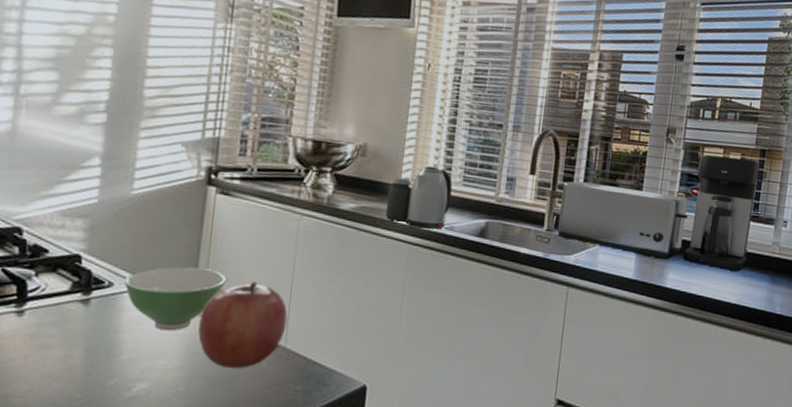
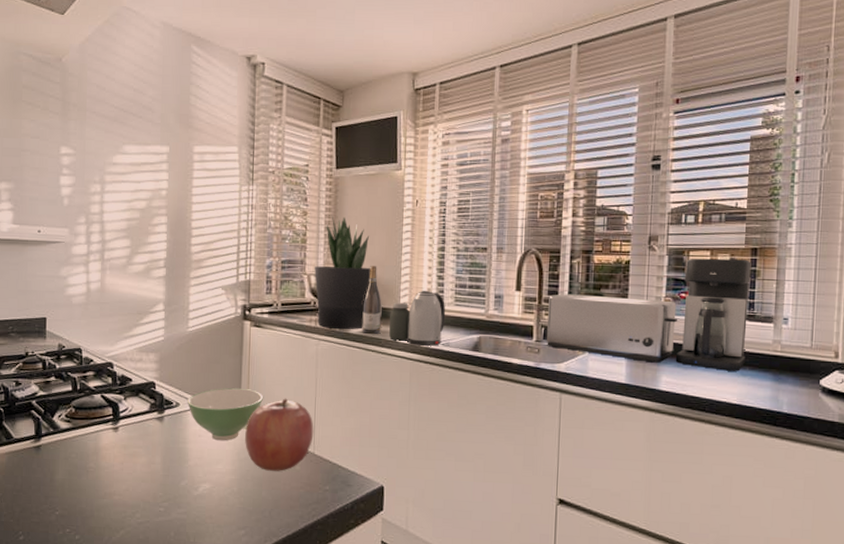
planter: none [301,69,371,205] -> present [314,215,371,329]
wine bottle: none [354,133,381,213] -> present [362,266,382,335]

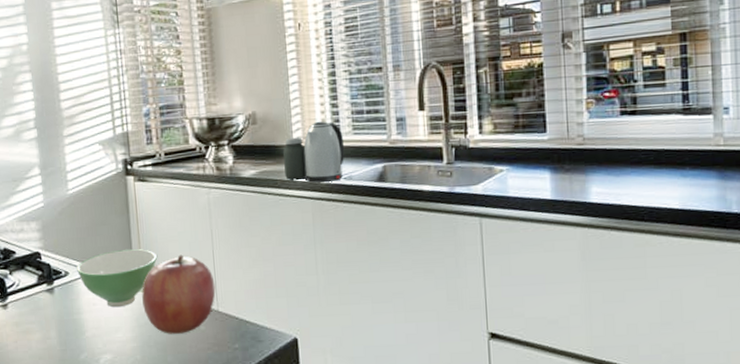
planter: present [314,215,371,329] -> none [196,50,258,175]
wine bottle: present [362,266,382,335] -> none [252,101,276,177]
toaster: present [546,294,678,363] -> none [456,102,604,174]
coffee maker: present [675,258,751,371] -> none [604,47,684,174]

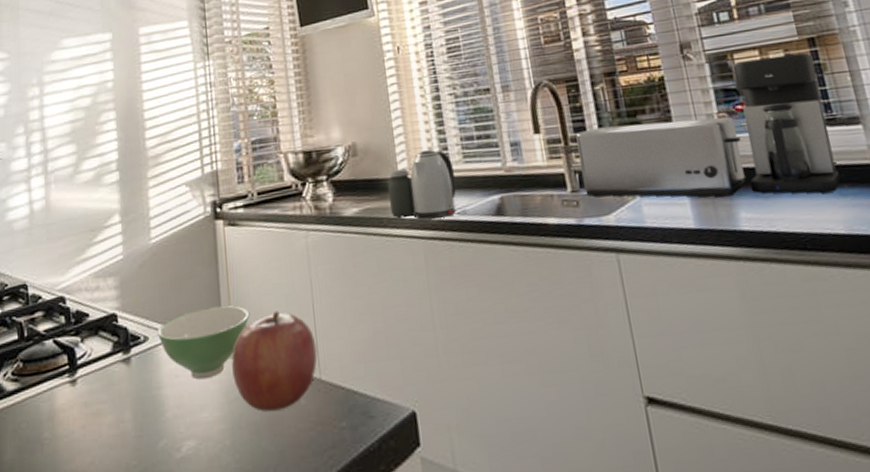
toaster: none [456,102,604,174] -> present [575,117,745,198]
coffee maker: none [604,47,684,174] -> present [732,52,841,194]

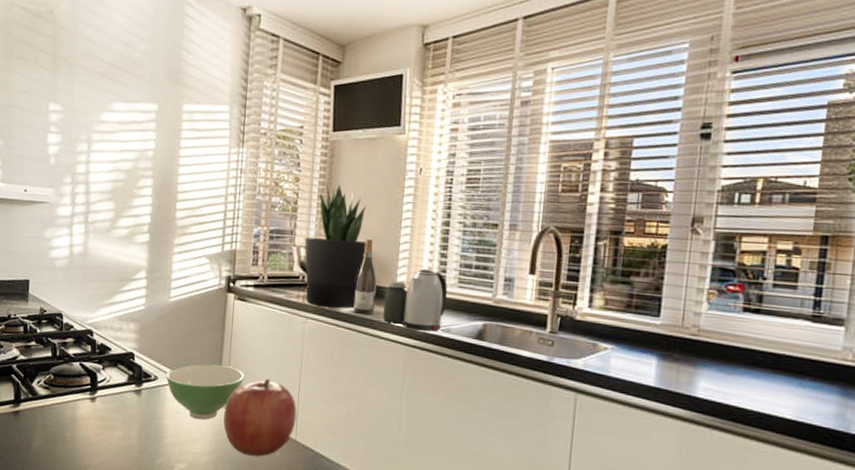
planter: none [291,79,358,215] -> present [304,182,366,308]
wine bottle: none [353,130,381,215] -> present [353,239,377,315]
toaster: present [575,117,745,198] -> none [562,280,724,366]
coffee maker: present [732,52,841,194] -> none [717,244,820,381]

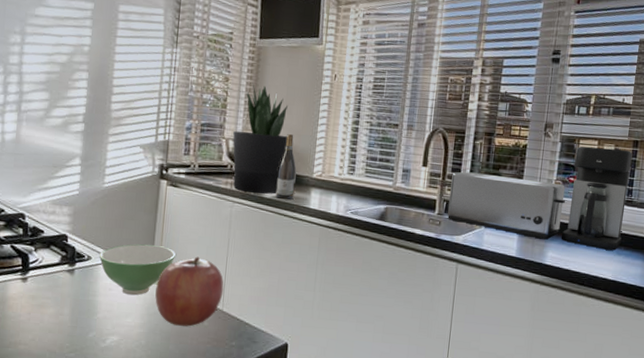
jar: present [383,280,407,324] -> none [301,170,322,208]
kettle: present [403,269,448,331] -> none [318,161,357,214]
toaster: none [562,280,724,366] -> present [447,171,566,240]
coffee maker: none [717,244,820,381] -> present [561,146,633,251]

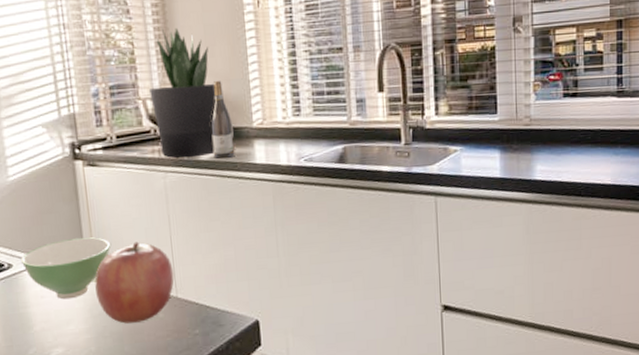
toaster: present [447,171,566,240] -> none [414,85,549,153]
coffee maker: present [561,146,633,251] -> none [548,33,618,152]

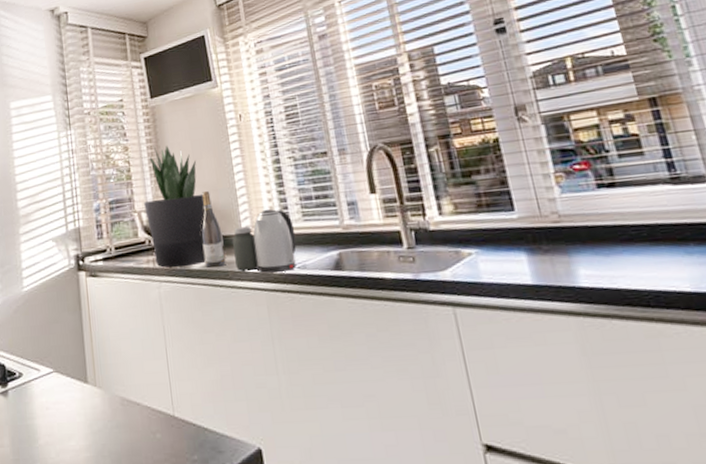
bowl: present [20,237,112,300] -> none [29,348,110,412]
fruit: present [95,241,174,324] -> none [95,353,171,443]
jar: none [243,118,267,163] -> present [232,226,258,271]
kettle: none [263,103,305,165] -> present [253,209,296,273]

